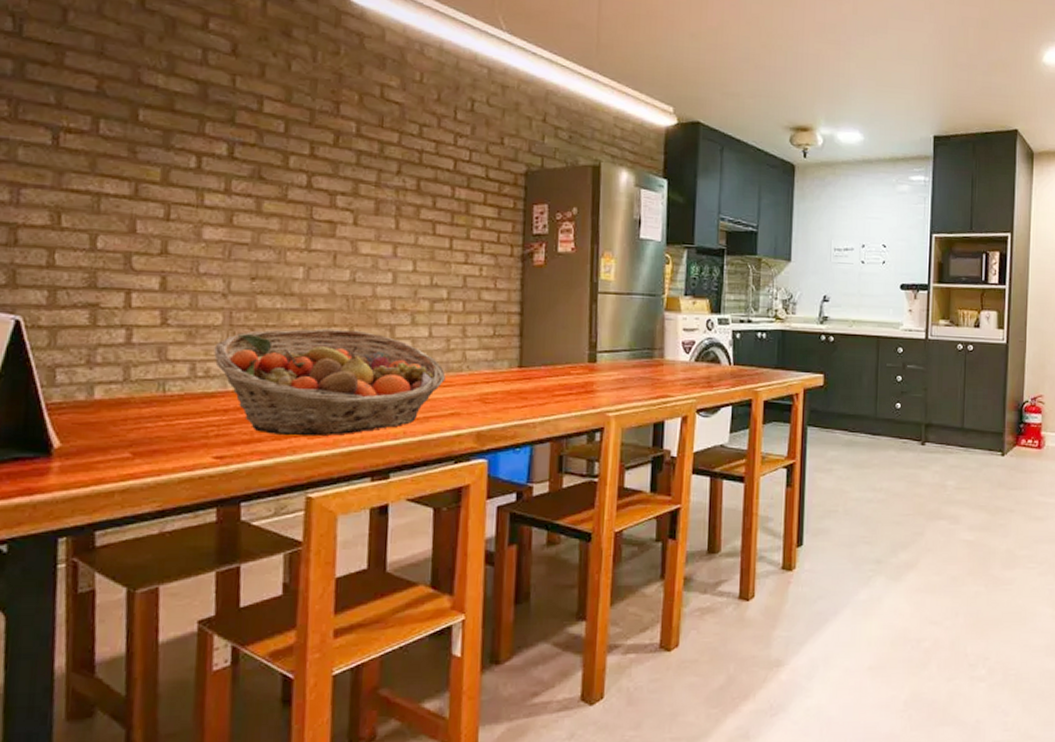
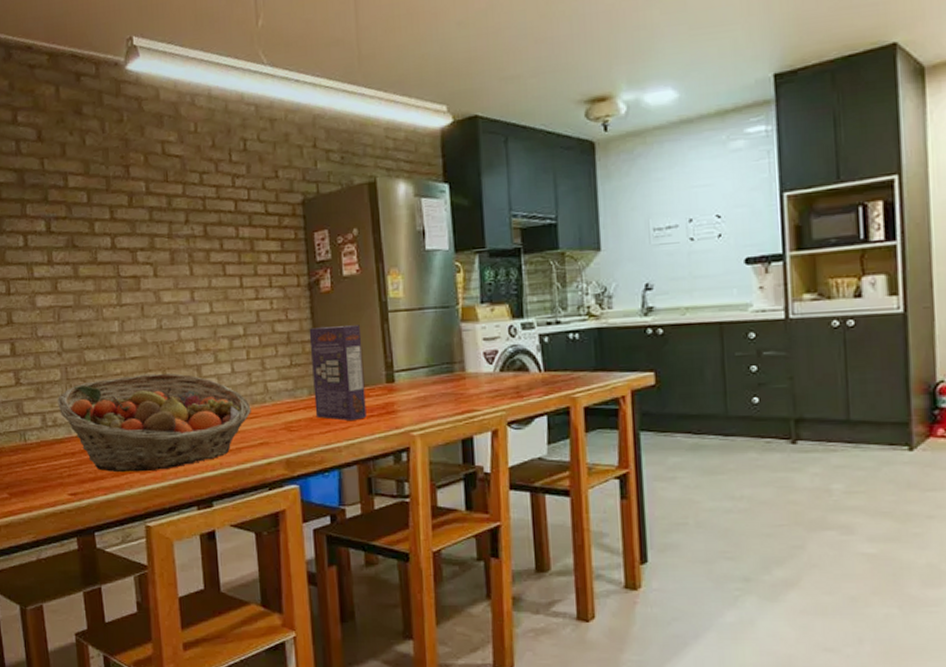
cereal box: none [513,300,569,397] -> present [309,325,367,421]

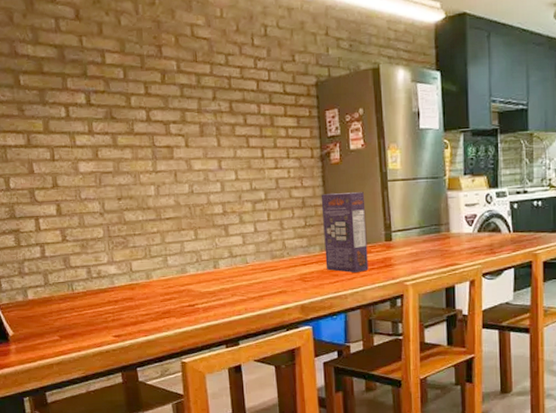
fruit basket: present [57,372,251,473] -> none [101,231,272,317]

